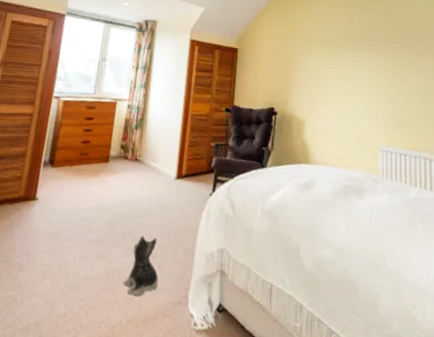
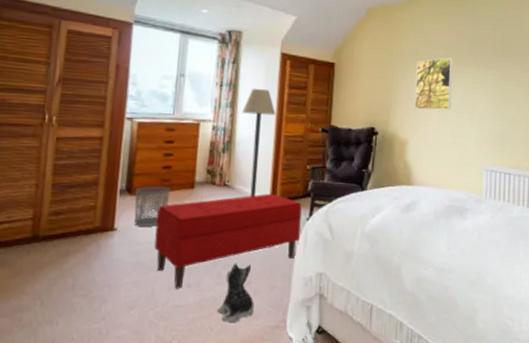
waste bin: none [54,159,88,198] -> present [134,186,171,227]
bench: none [70,168,206,259] -> present [154,193,302,289]
floor lamp: none [154,71,184,172] -> present [242,88,276,197]
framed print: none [311,43,347,92] -> present [414,57,453,110]

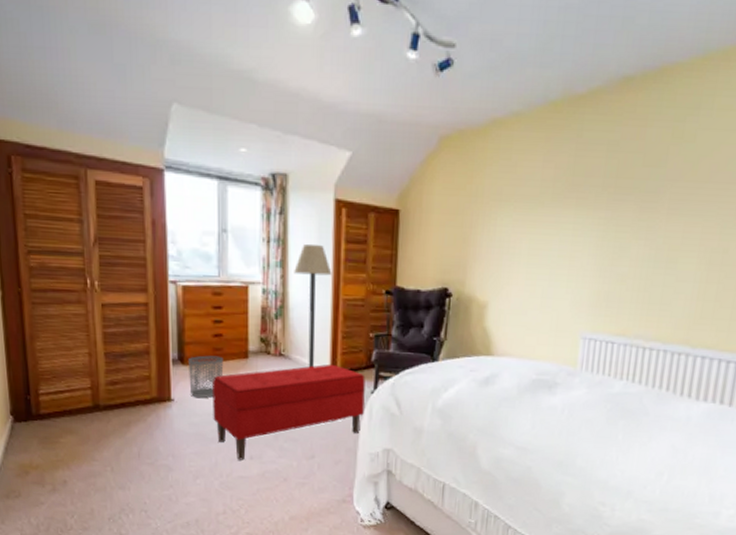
plush toy: present [218,263,254,322] -> none [282,436,319,495]
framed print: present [414,57,453,110] -> none [496,198,548,266]

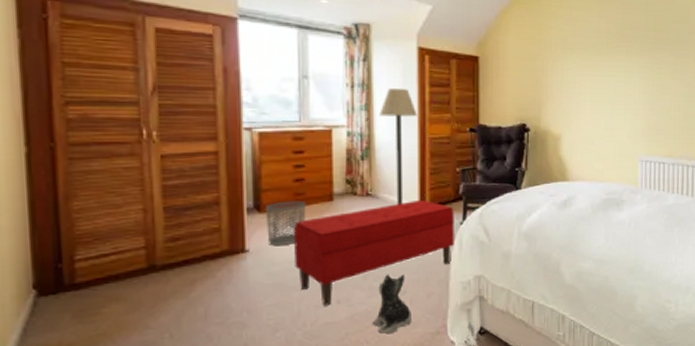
plush toy: none [282,436,319,495] -> present [373,274,411,333]

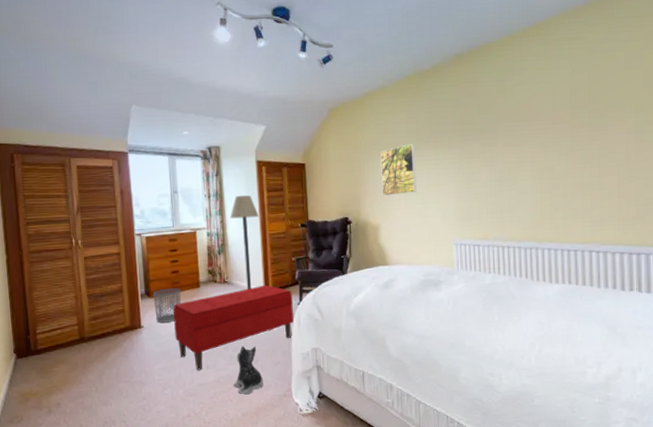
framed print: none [566,46,605,103] -> present [380,144,417,196]

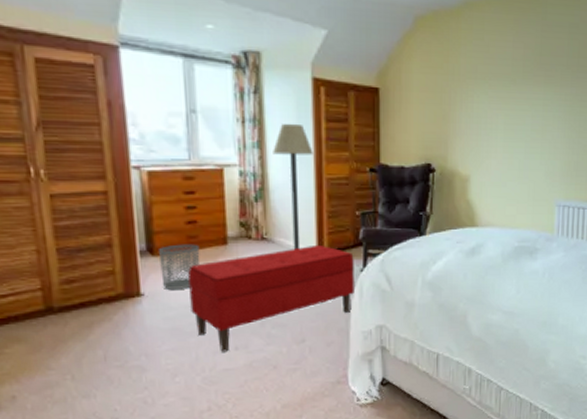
plush toy: present [234,346,263,394] -> none [272,321,311,381]
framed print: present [380,144,417,196] -> none [476,76,520,140]

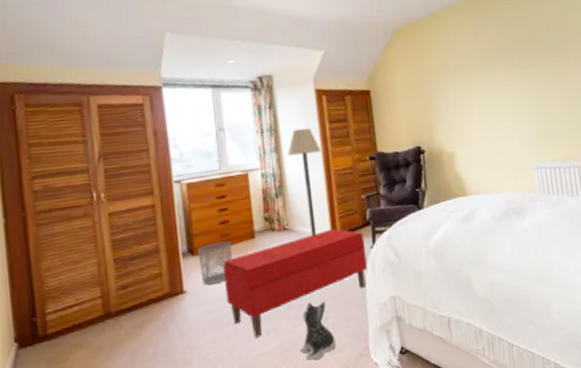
plush toy: none [272,321,311,381] -> present [301,301,336,360]

